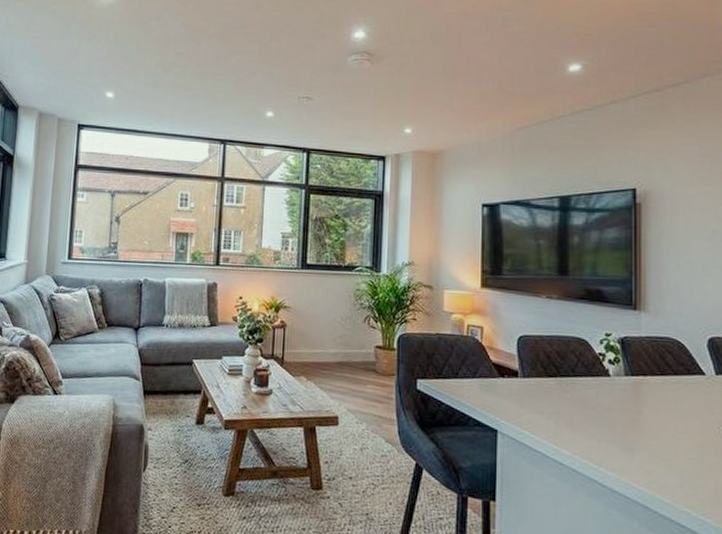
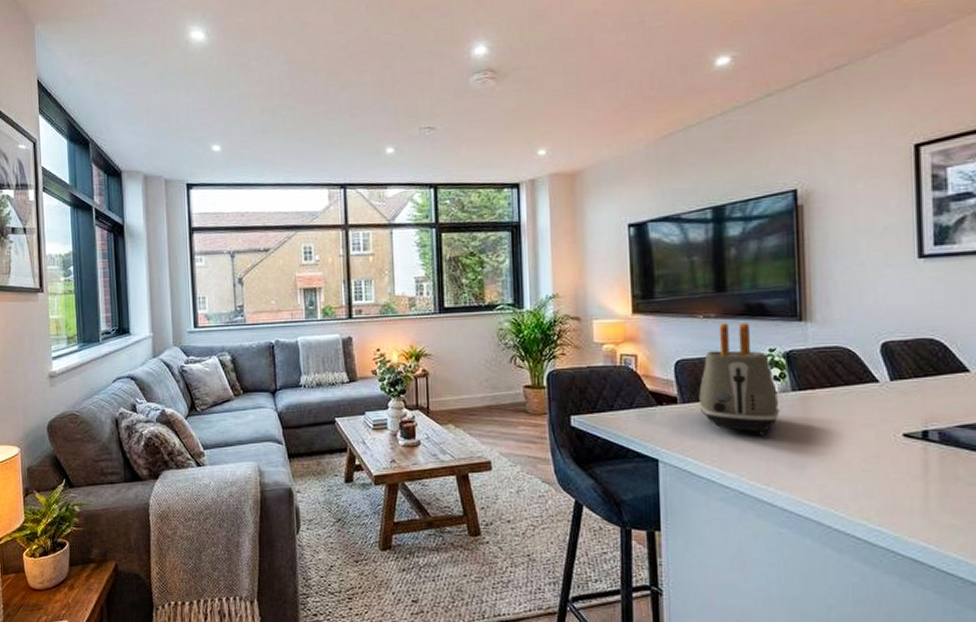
toaster: none [537,304,613,416] -> present [698,322,780,436]

